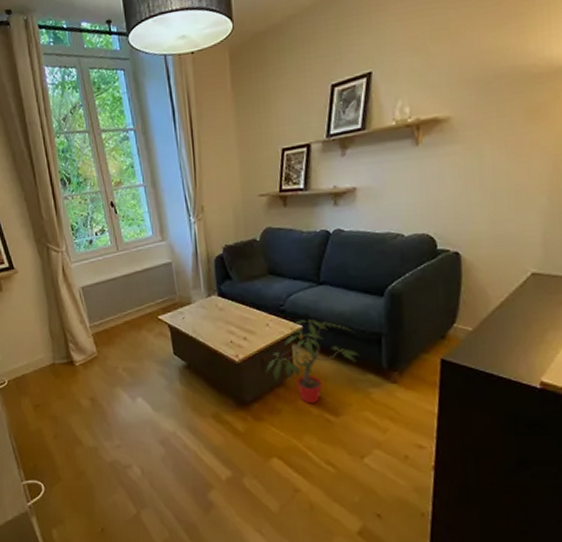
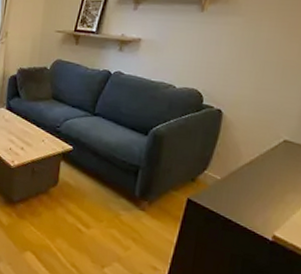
potted plant: present [265,319,359,404] -> none [34,142,117,215]

